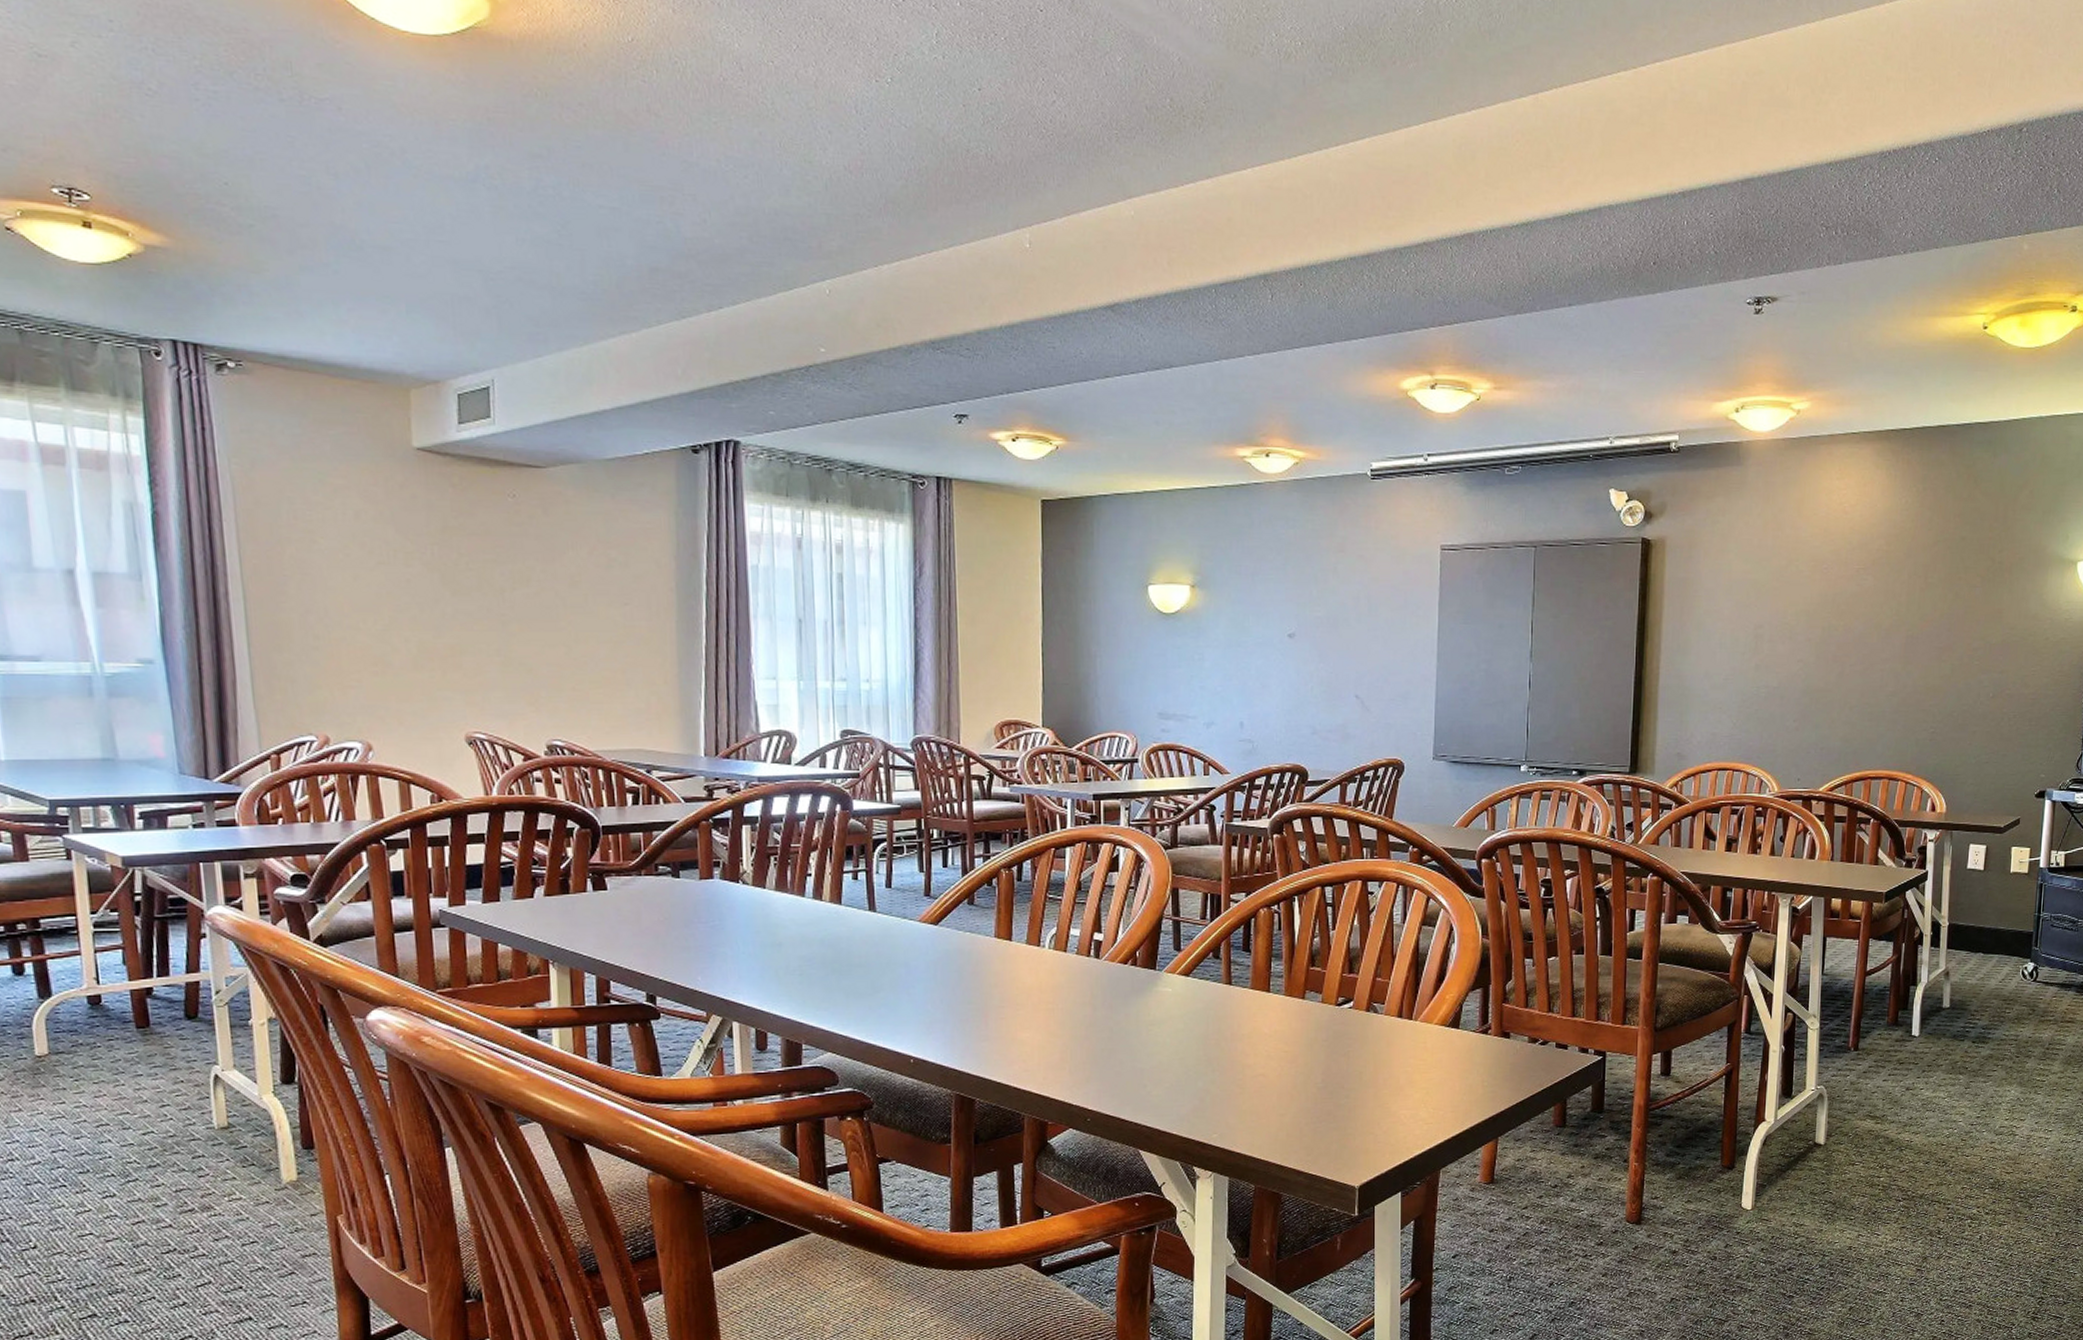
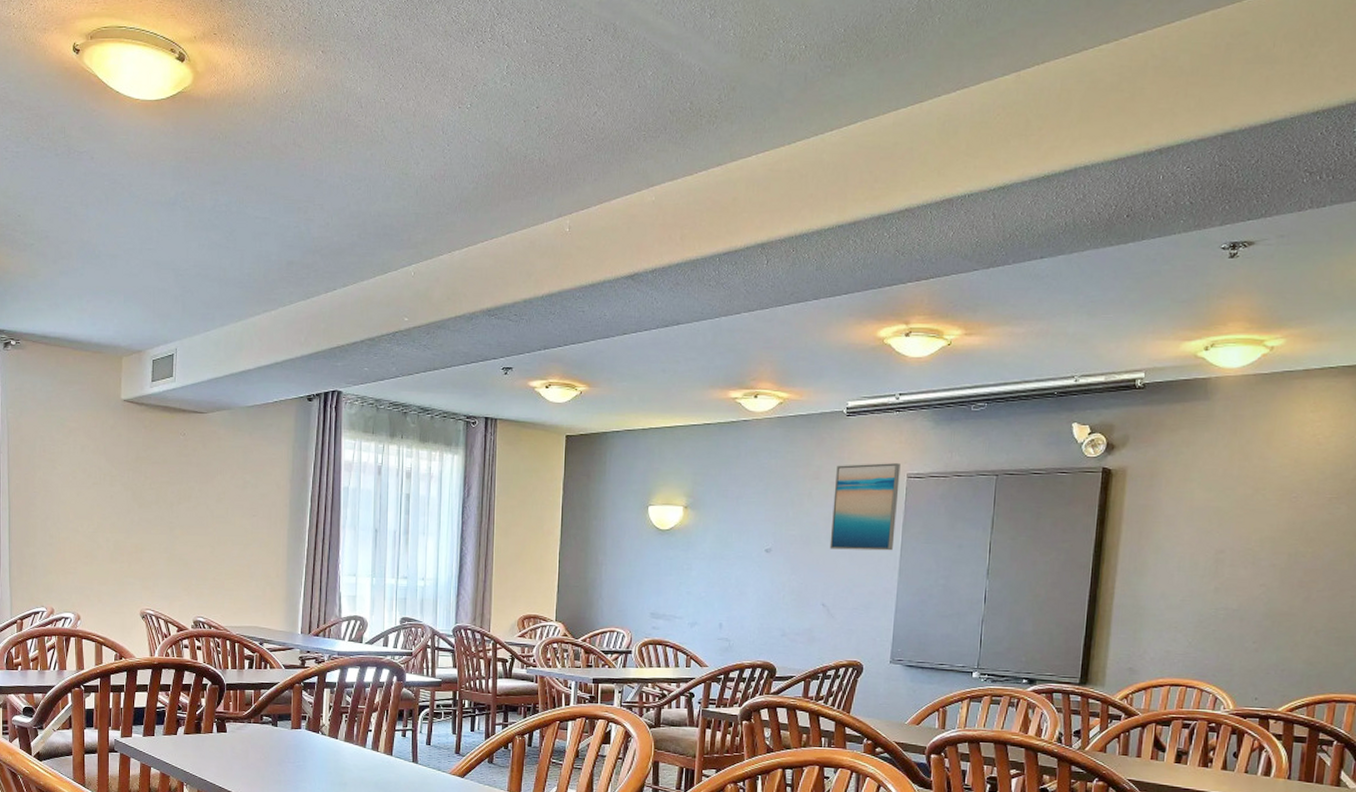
wall art: none [1360,533,1433,633] -> present [829,463,901,551]

